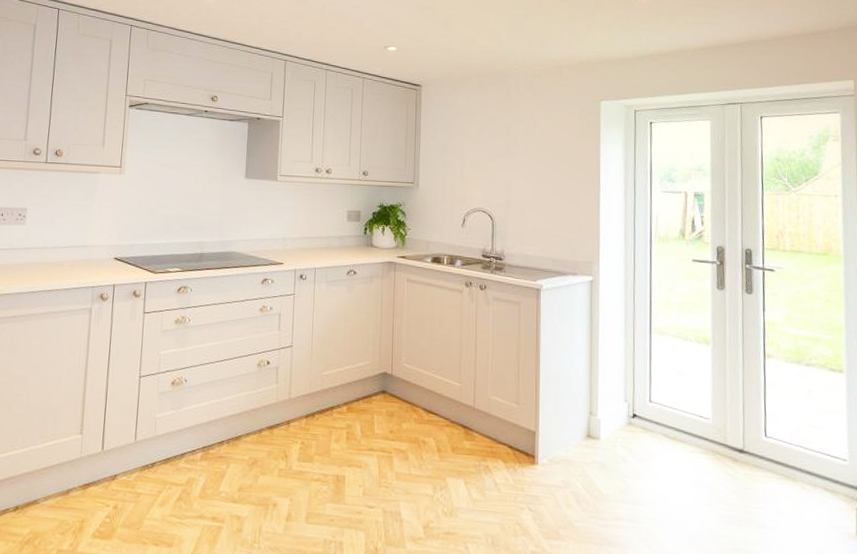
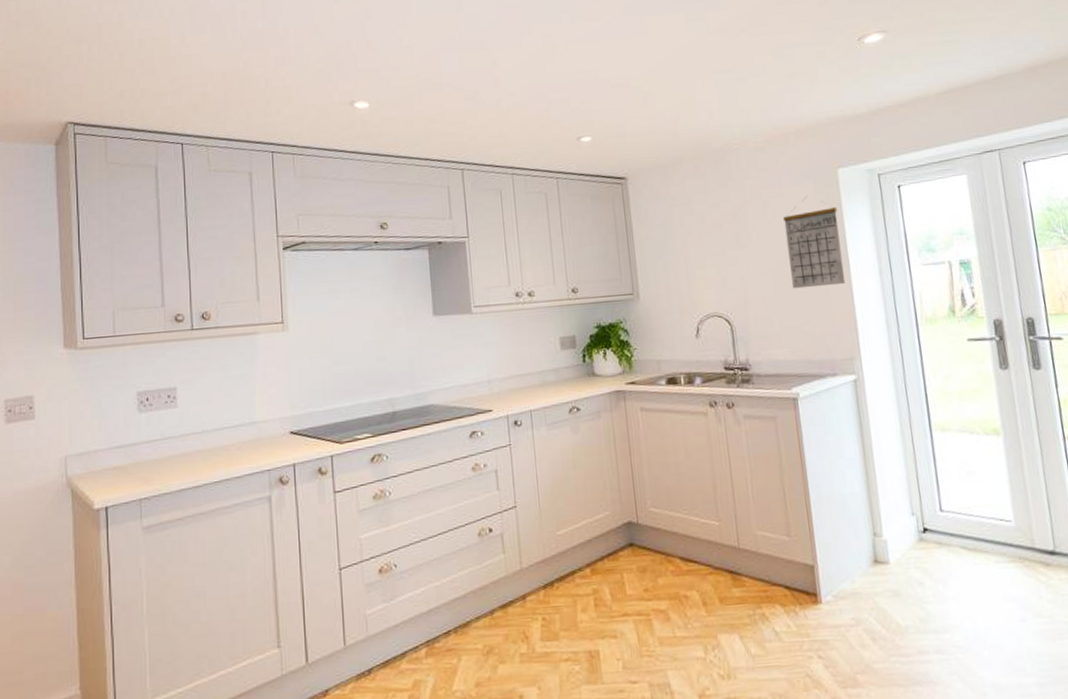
calendar: none [548,120,596,199] -> present [783,195,846,289]

